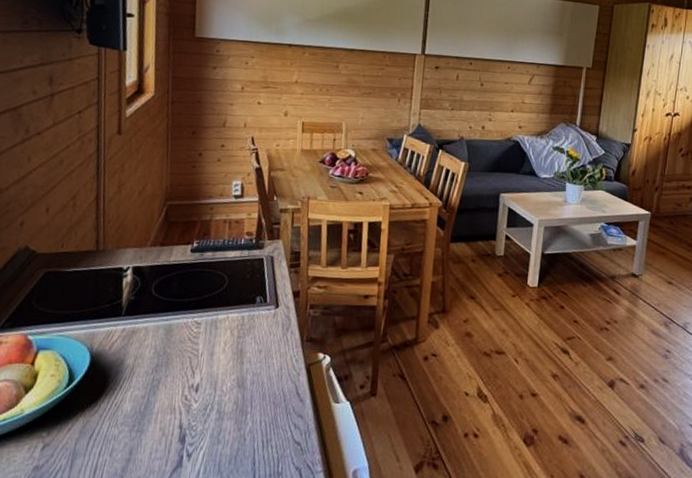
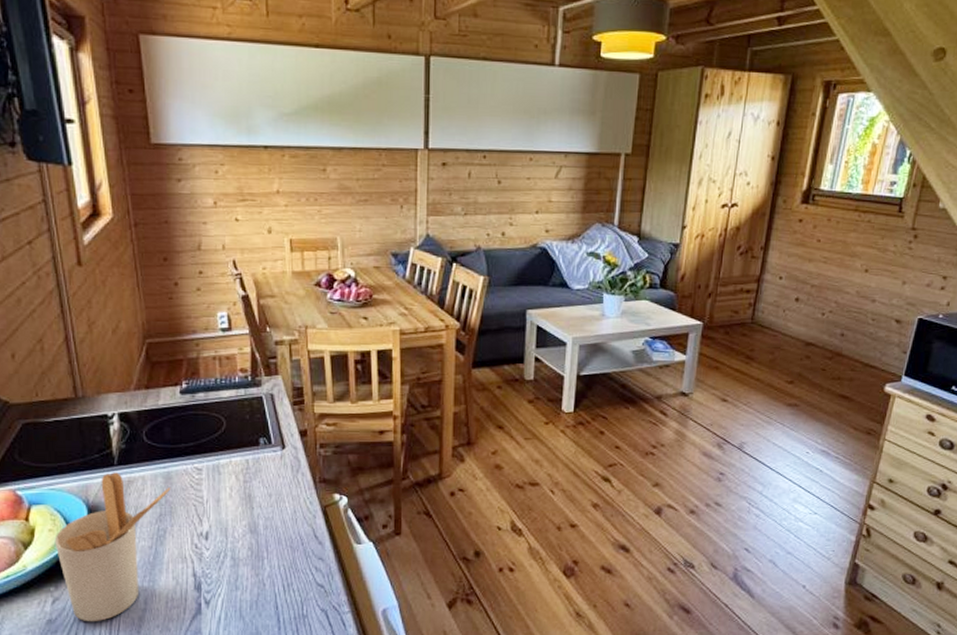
utensil holder: none [54,322,171,471] -> present [54,472,171,622]

